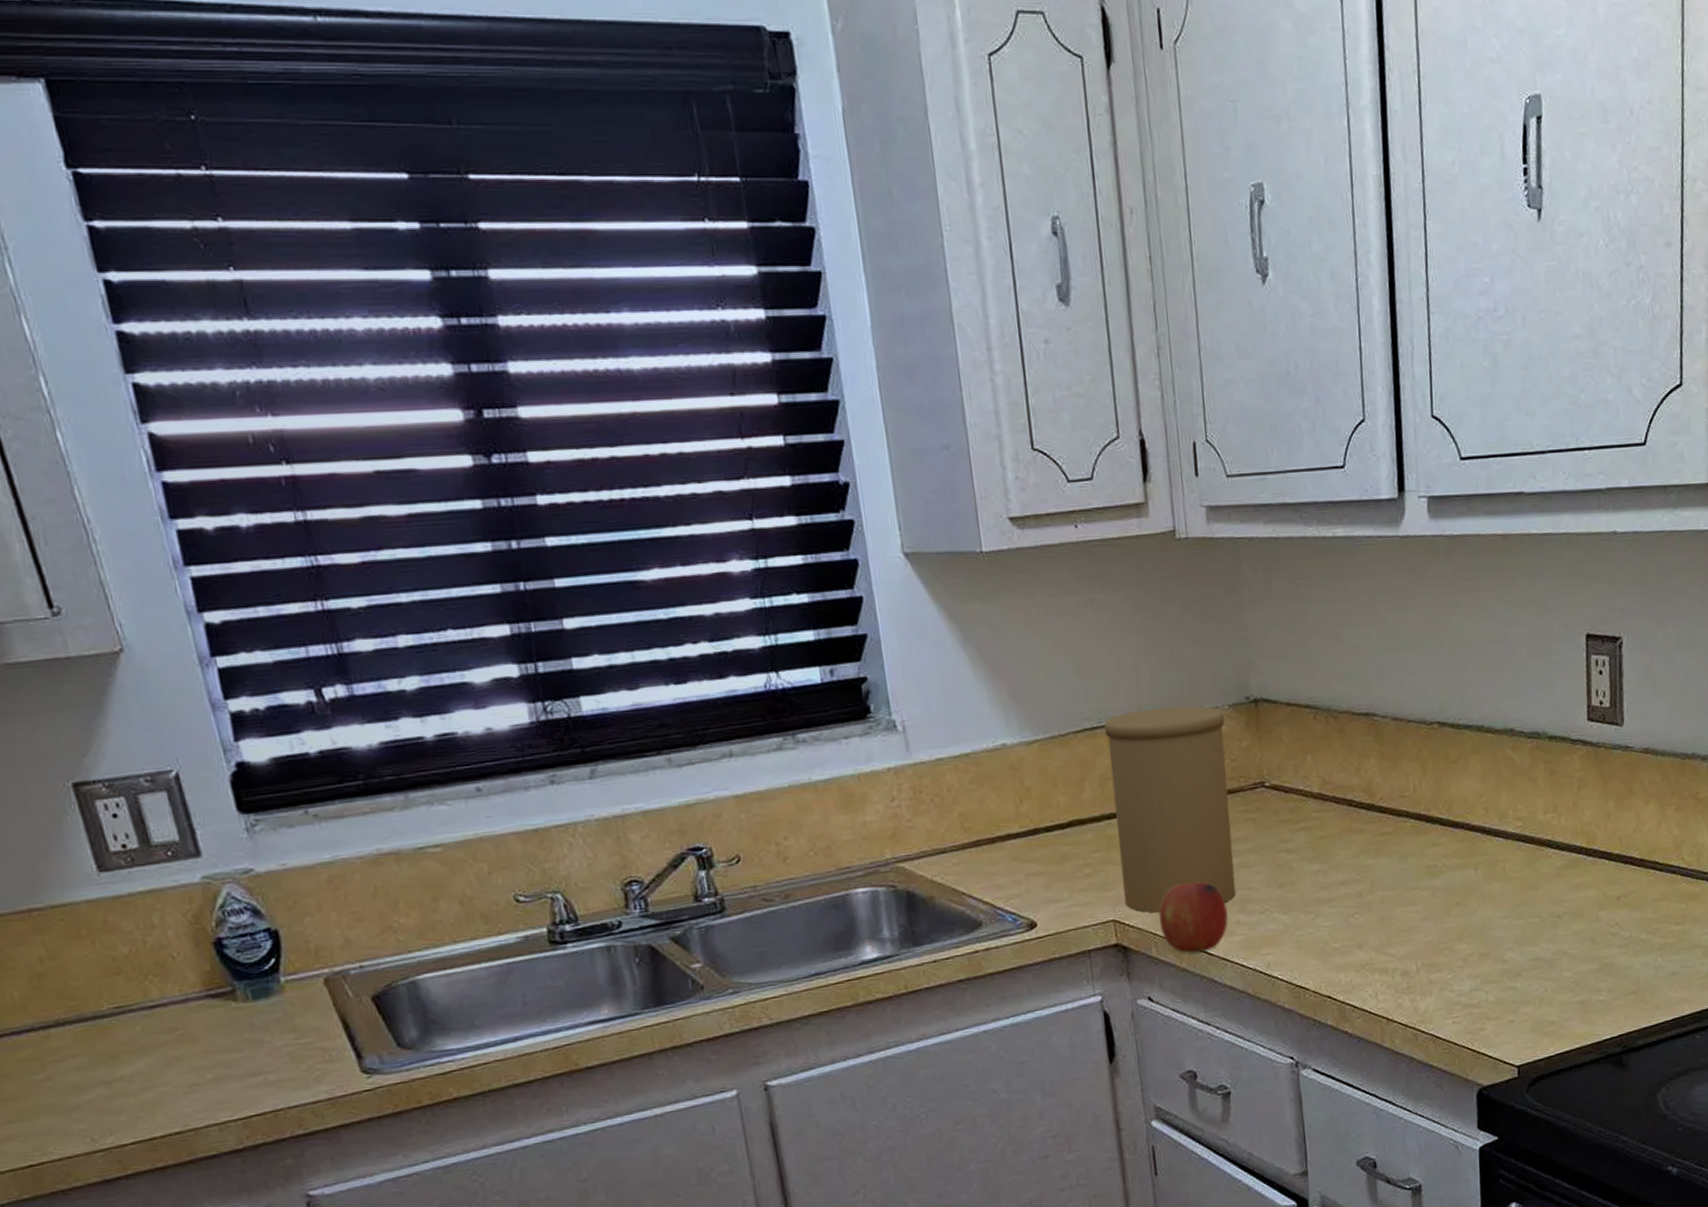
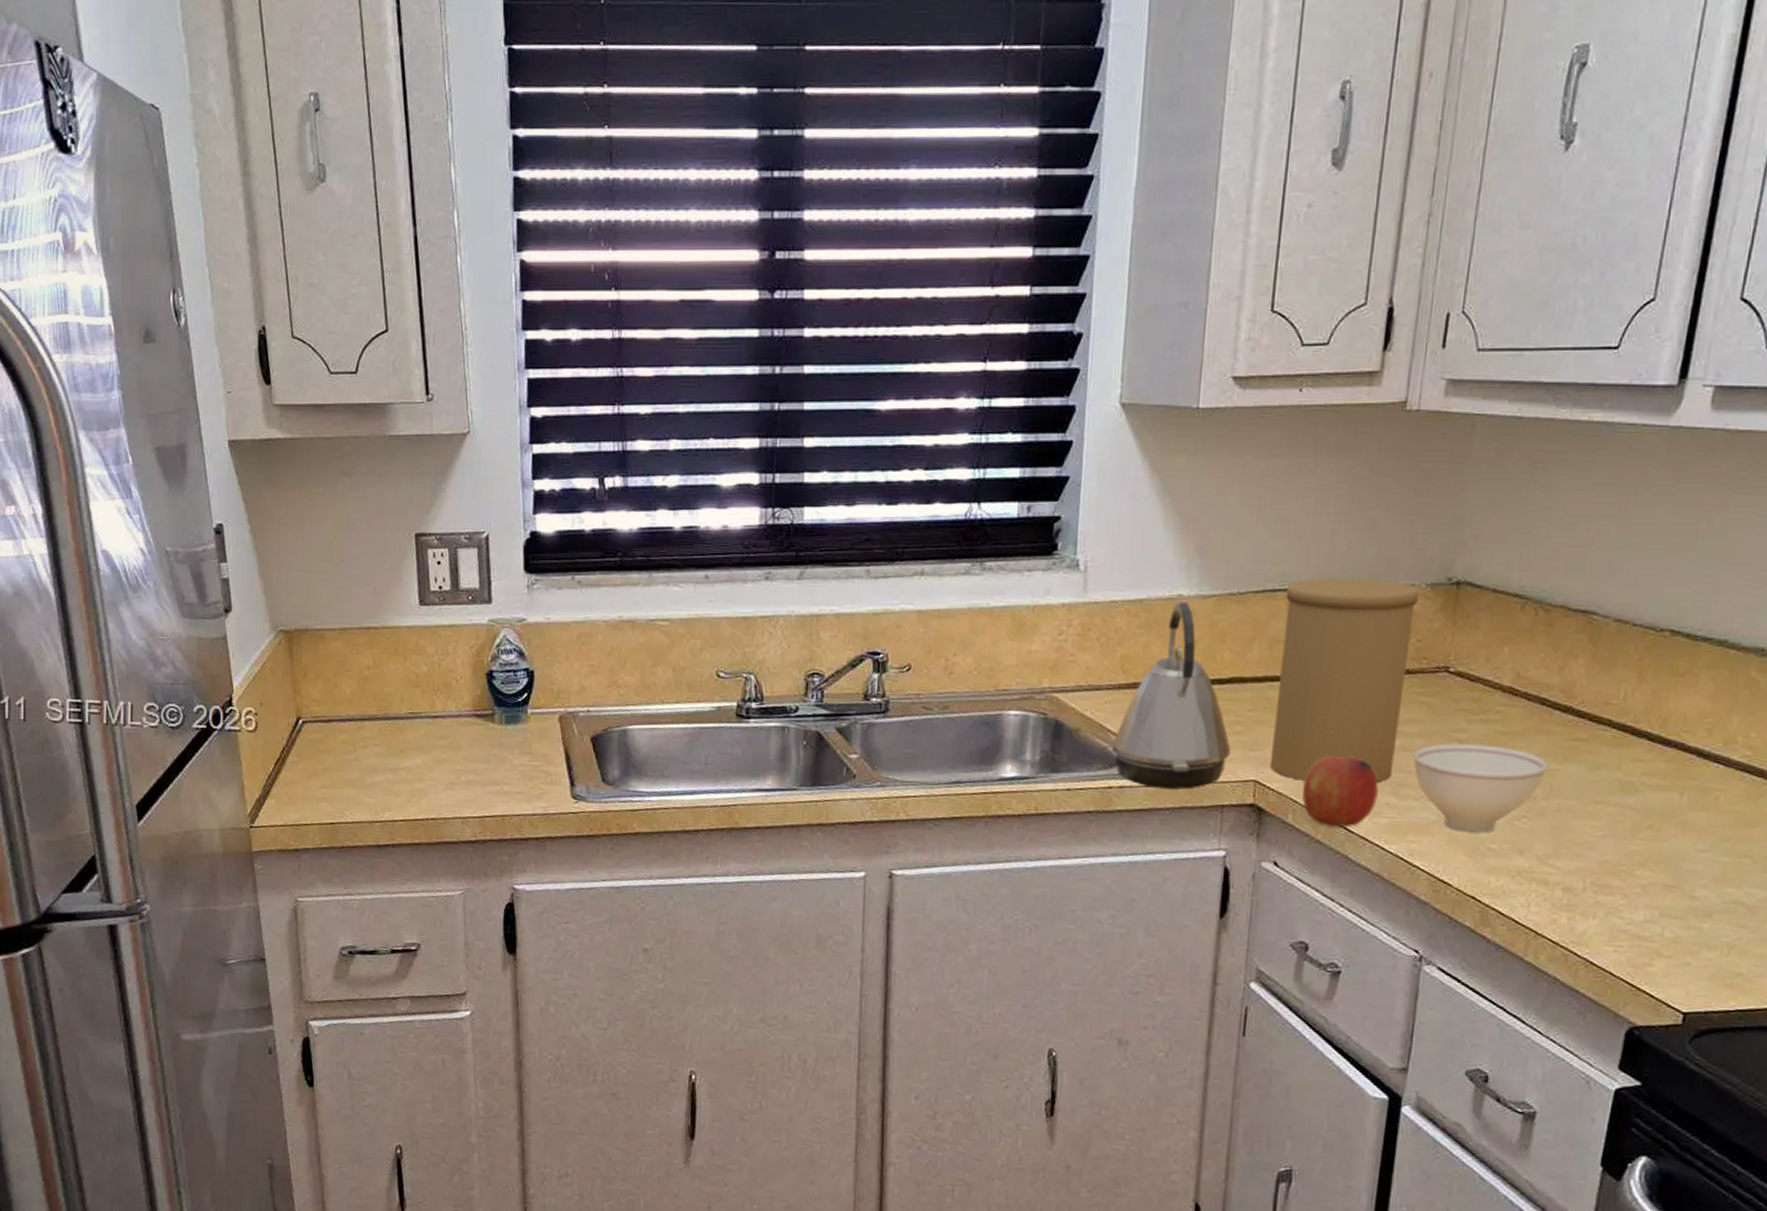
kettle: none [969,750,1086,945] -> present [1113,601,1231,790]
bowl: none [1249,850,1367,936] -> present [1412,742,1549,832]

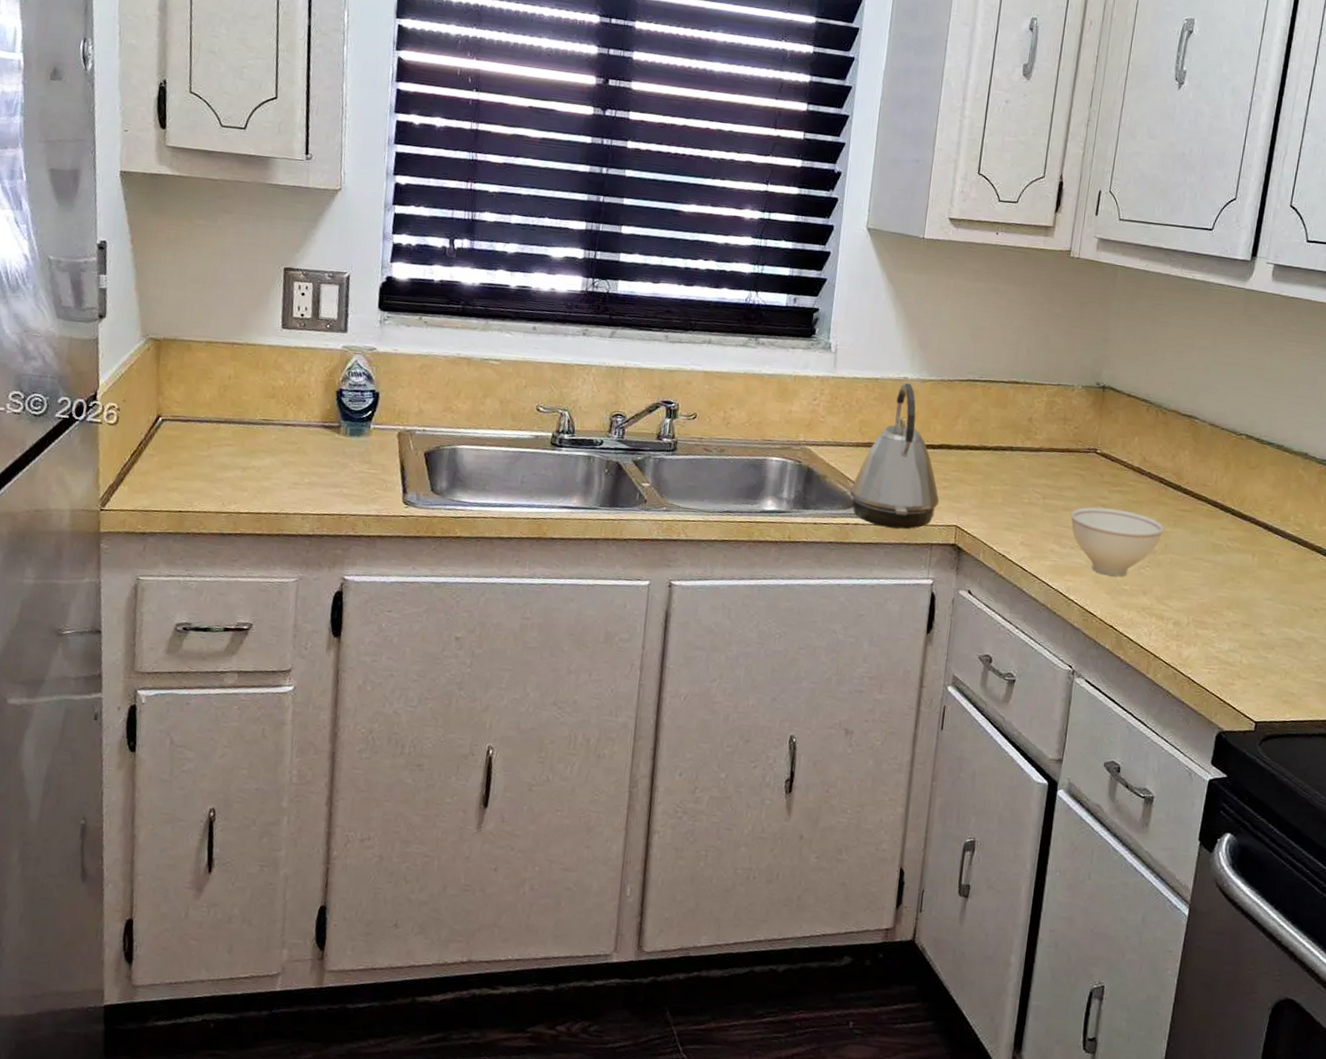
canister: present [1270,578,1420,783] -> none [968,374,1078,533]
fruit: present [1302,756,1379,827] -> none [990,510,1046,567]

